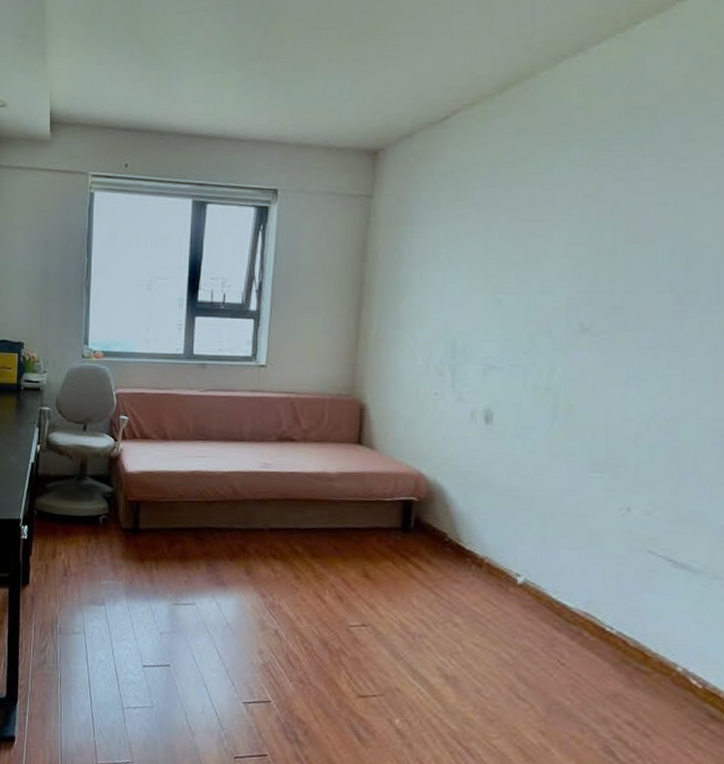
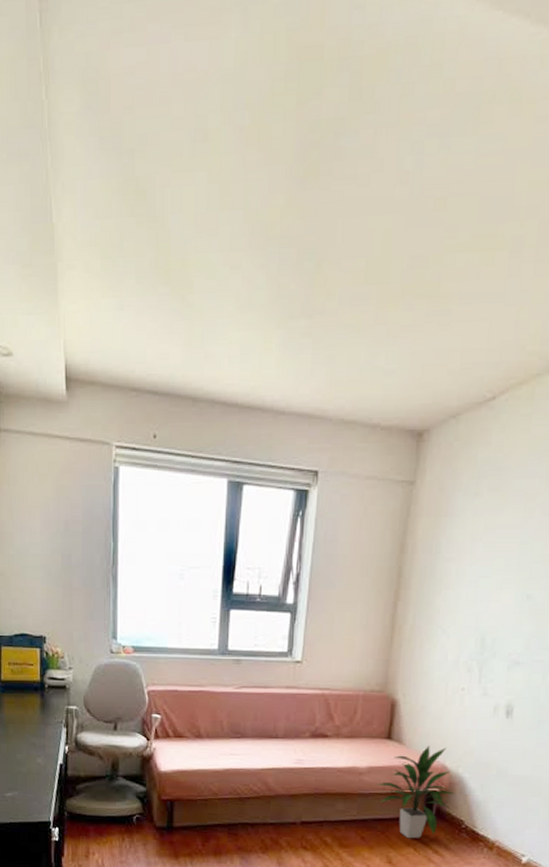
indoor plant: none [348,451,435,551] -> present [376,745,455,839]

